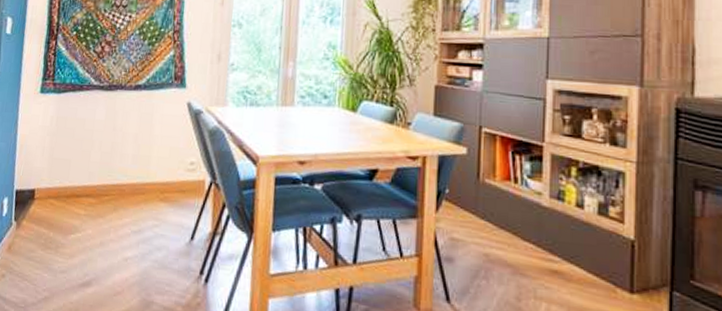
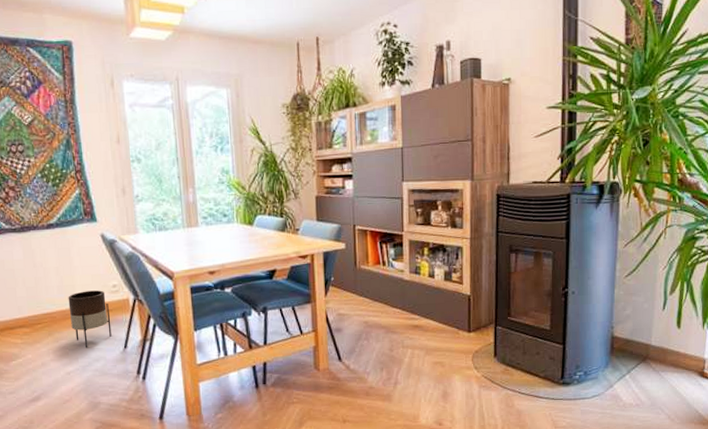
planter: none [139,164,182,233] -> present [68,290,112,348]

